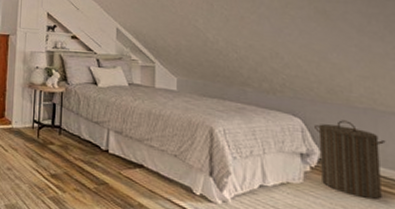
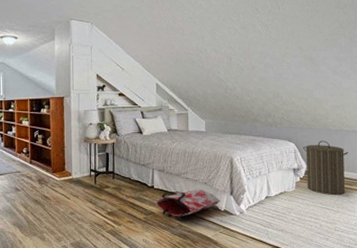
bag: none [111,159,196,200] -> present [156,189,221,220]

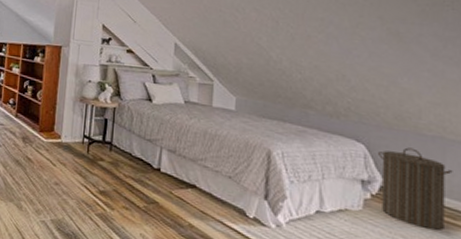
bag: present [156,189,221,220] -> none [162,179,250,221]

